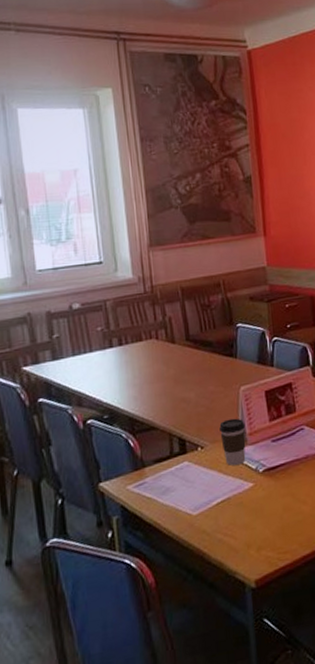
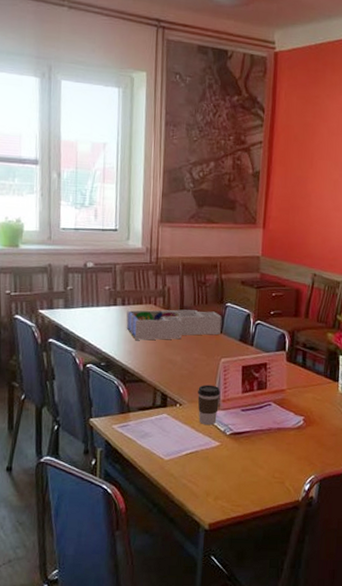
desk organizer: none [125,335,235,382] -> present [126,309,222,340]

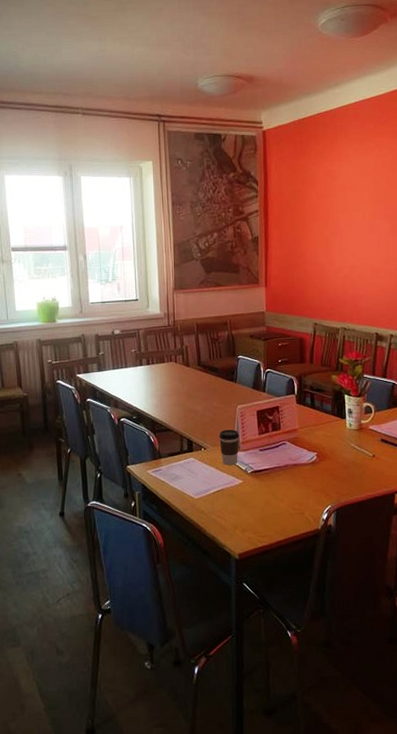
desk organizer: present [126,309,222,340] -> none [152,364,235,394]

